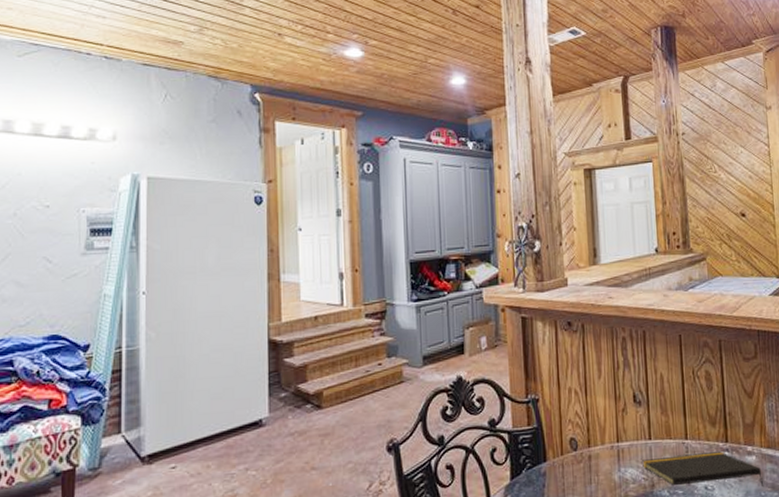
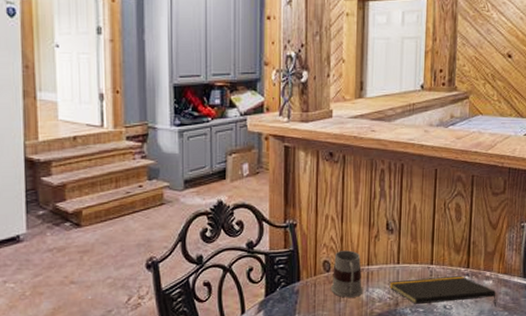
mug: none [580,426,615,480] -> present [331,250,363,298]

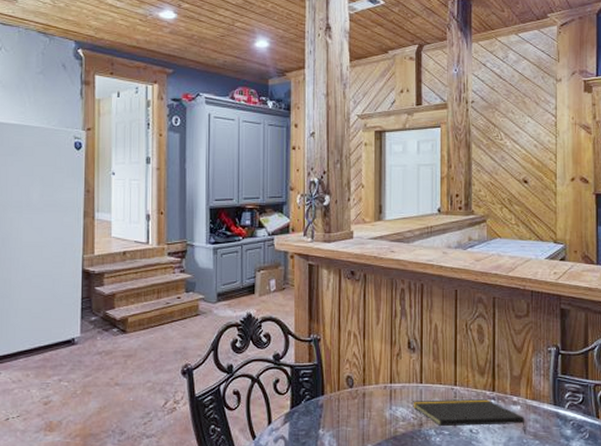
mug: present [331,250,363,298] -> none [354,367,387,415]

